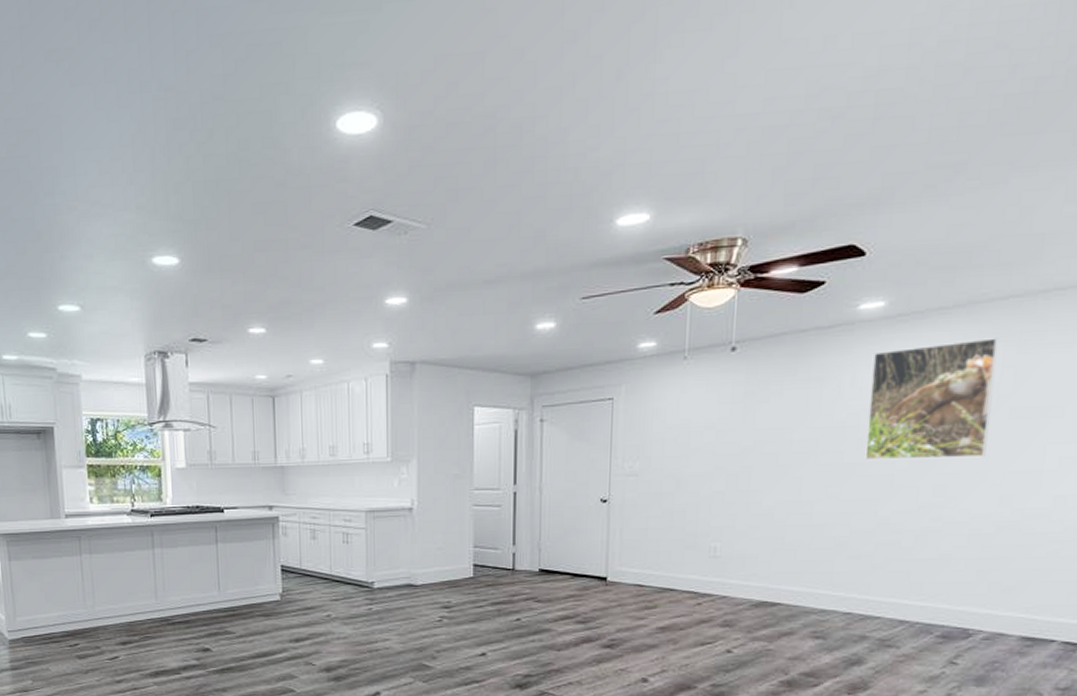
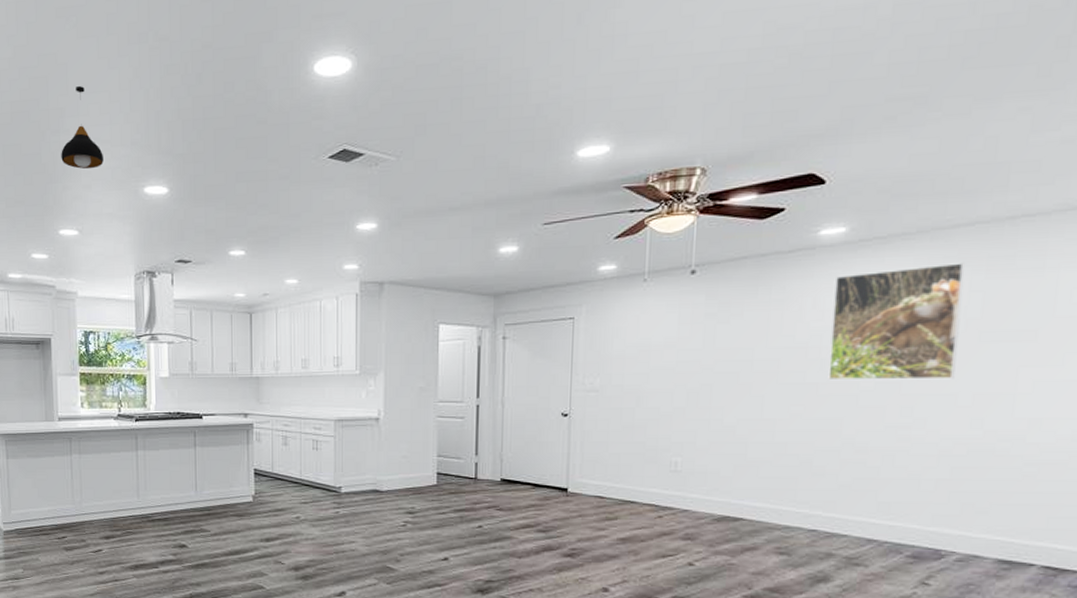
pendant light: none [57,140,106,237] -> present [61,85,103,169]

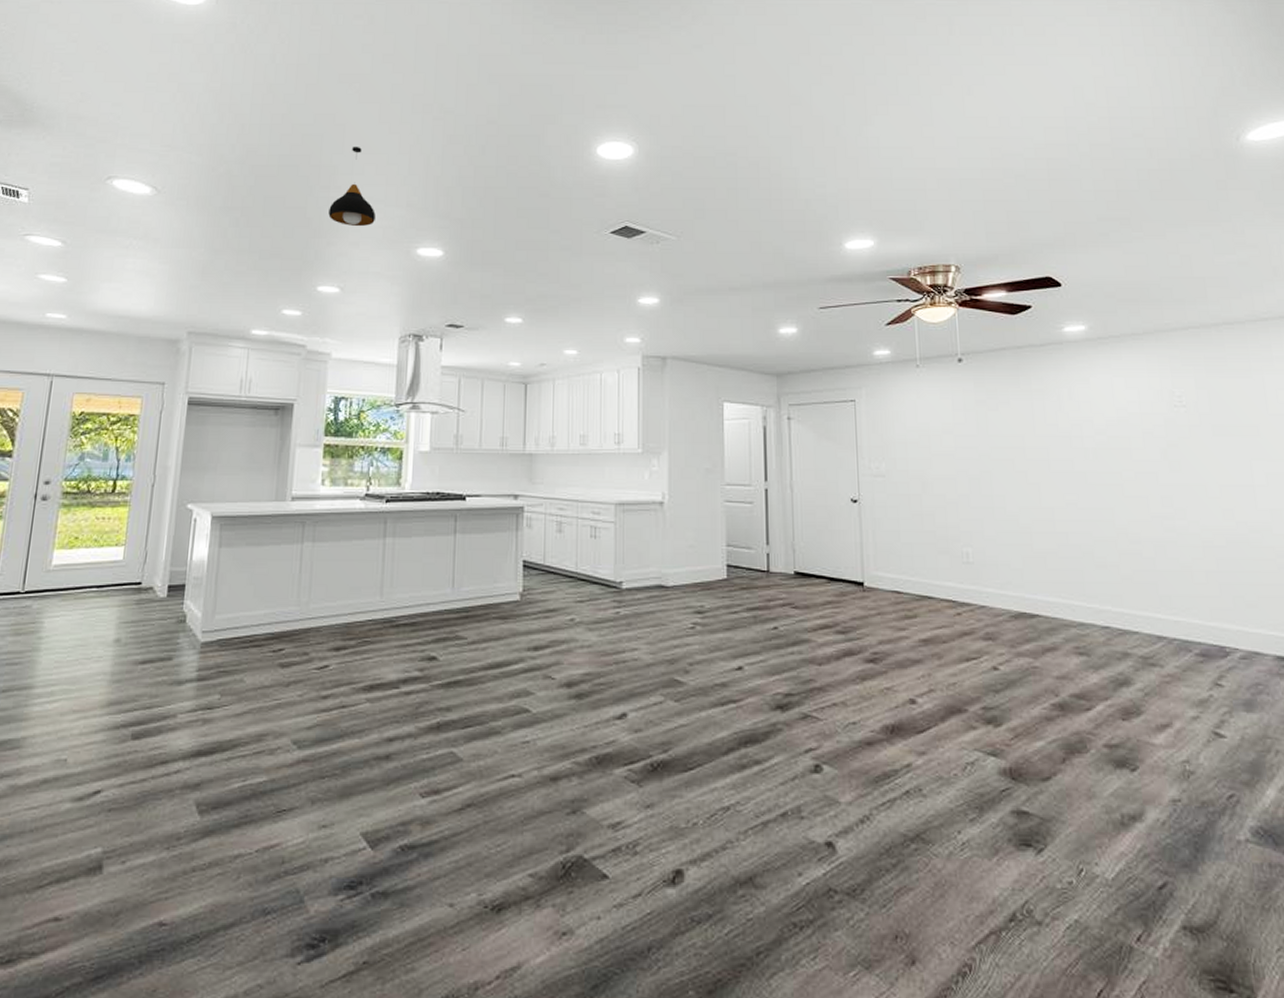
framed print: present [828,263,964,380] -> none [1084,362,1201,471]

